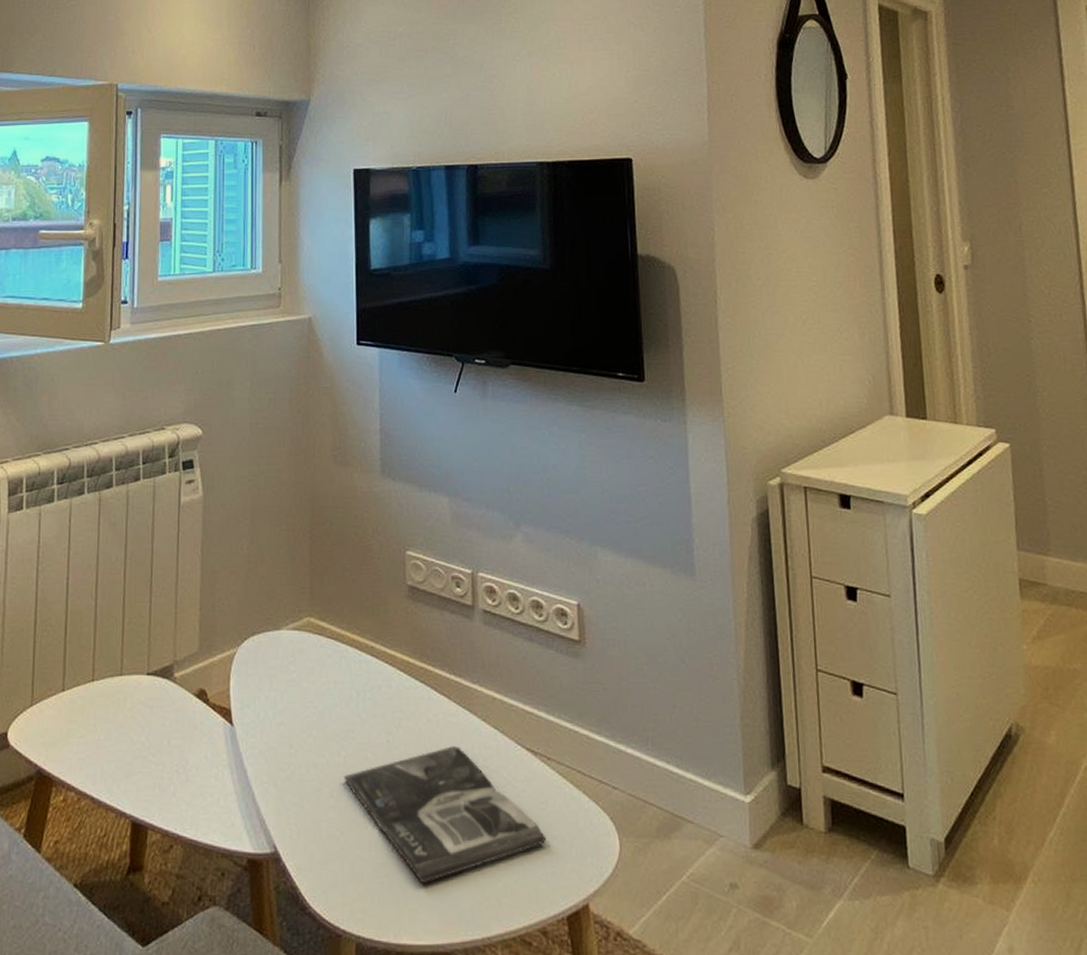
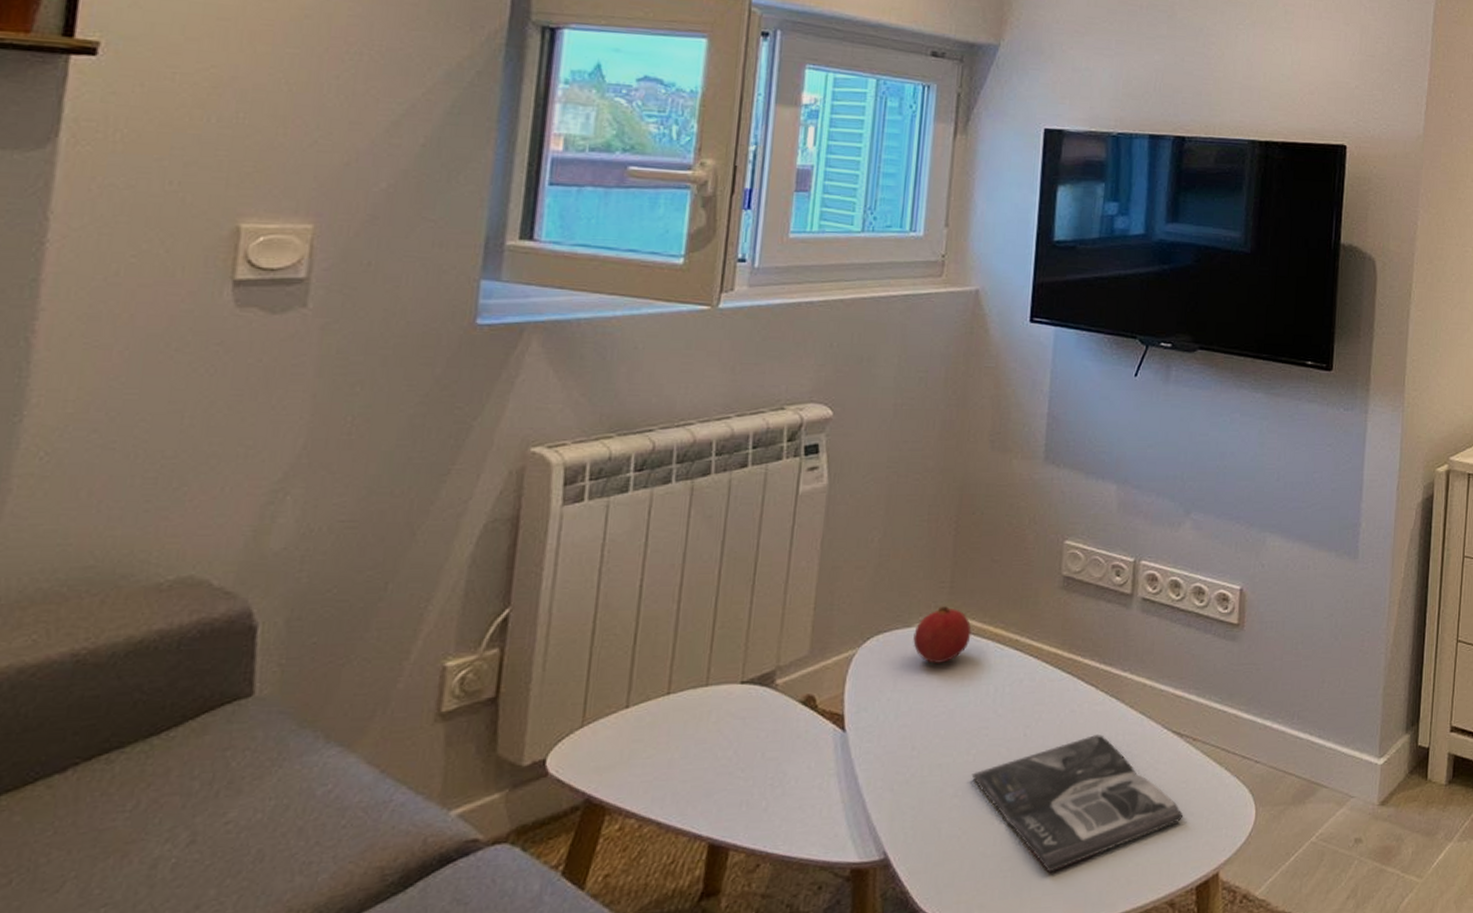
fruit: none [283,611,332,667] -> present [913,606,972,665]

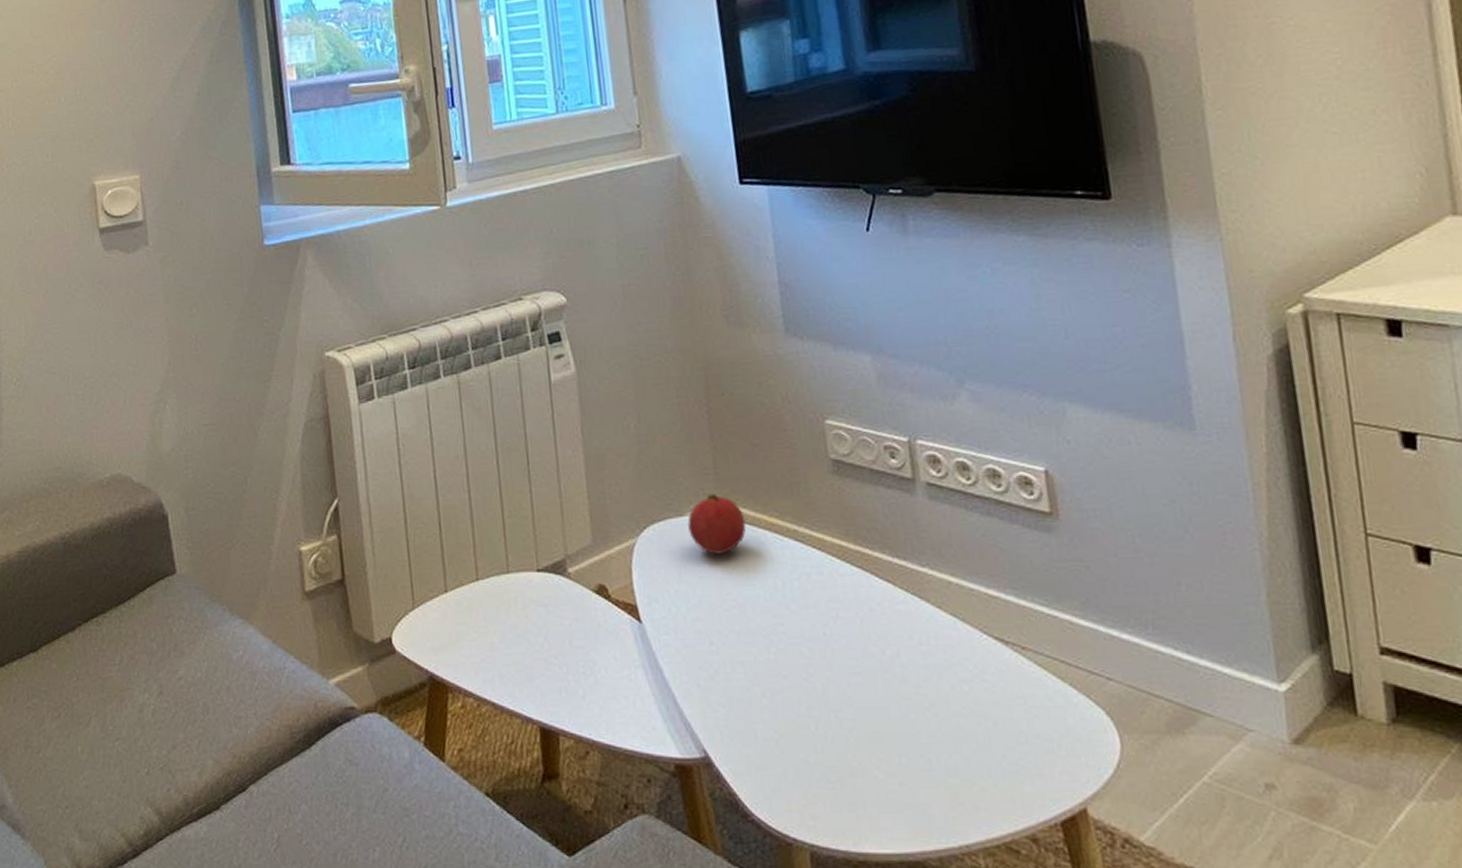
magazine: present [971,733,1184,873] -> none [776,636,1028,789]

